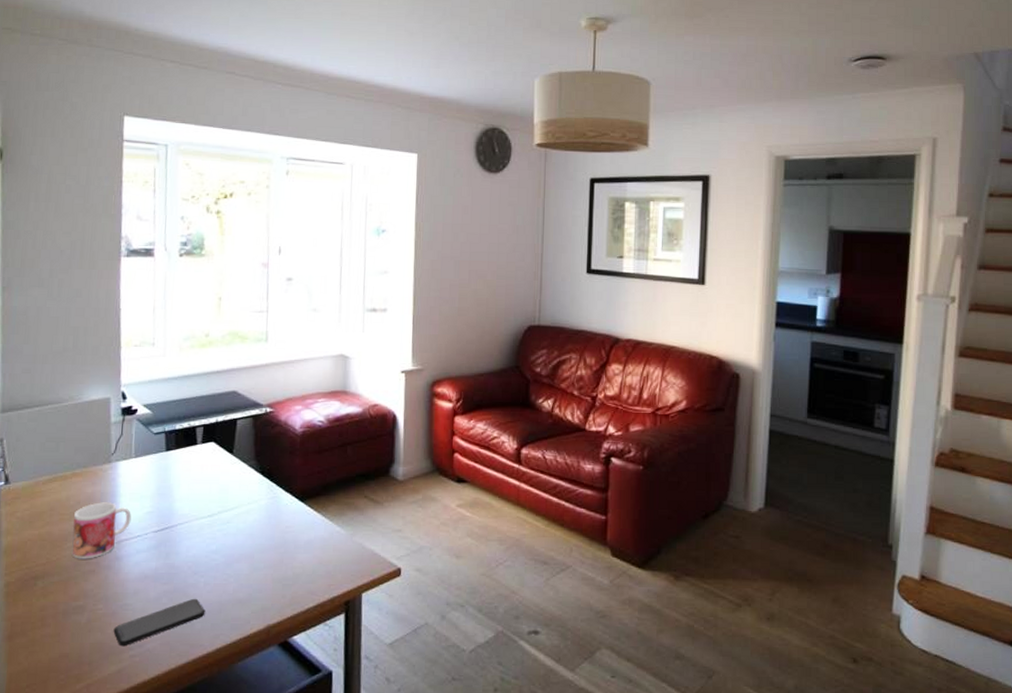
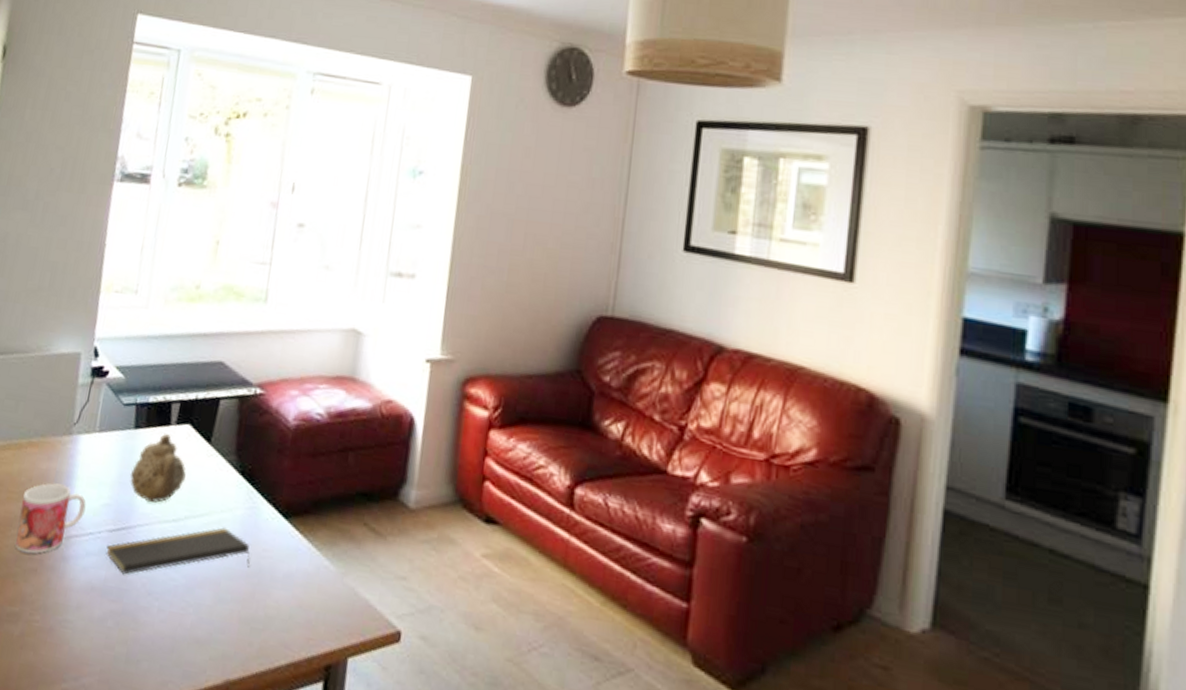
smartphone: present [113,598,205,647] -> none [47,626,155,676]
notepad: none [154,515,276,563] -> present [106,527,250,575]
teapot: none [167,452,216,506] -> present [130,434,186,503]

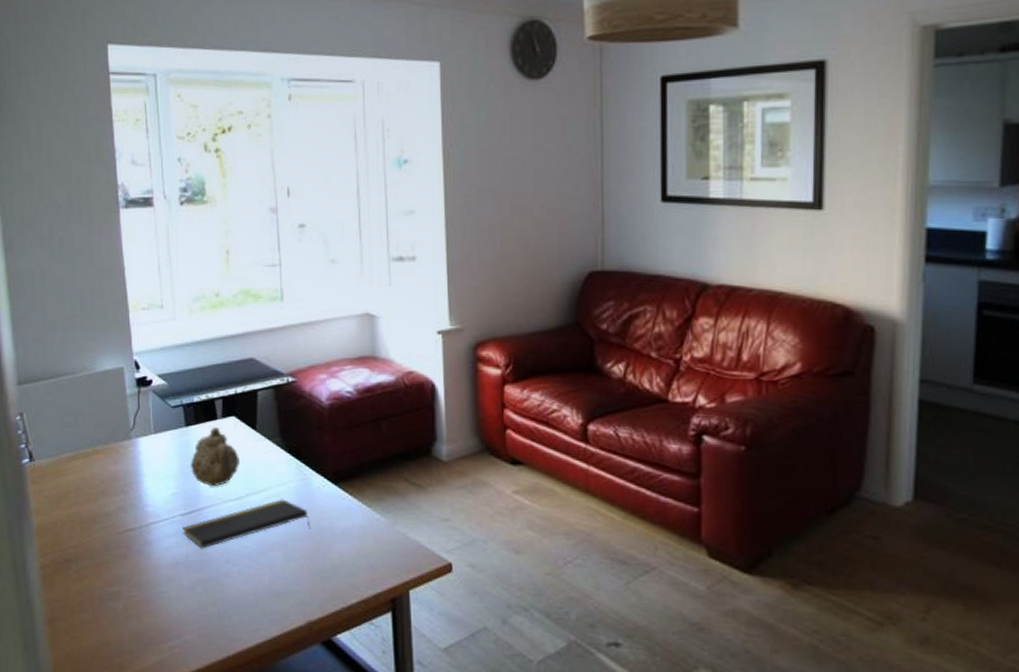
mug: present [15,483,86,554] -> none [99,482,157,543]

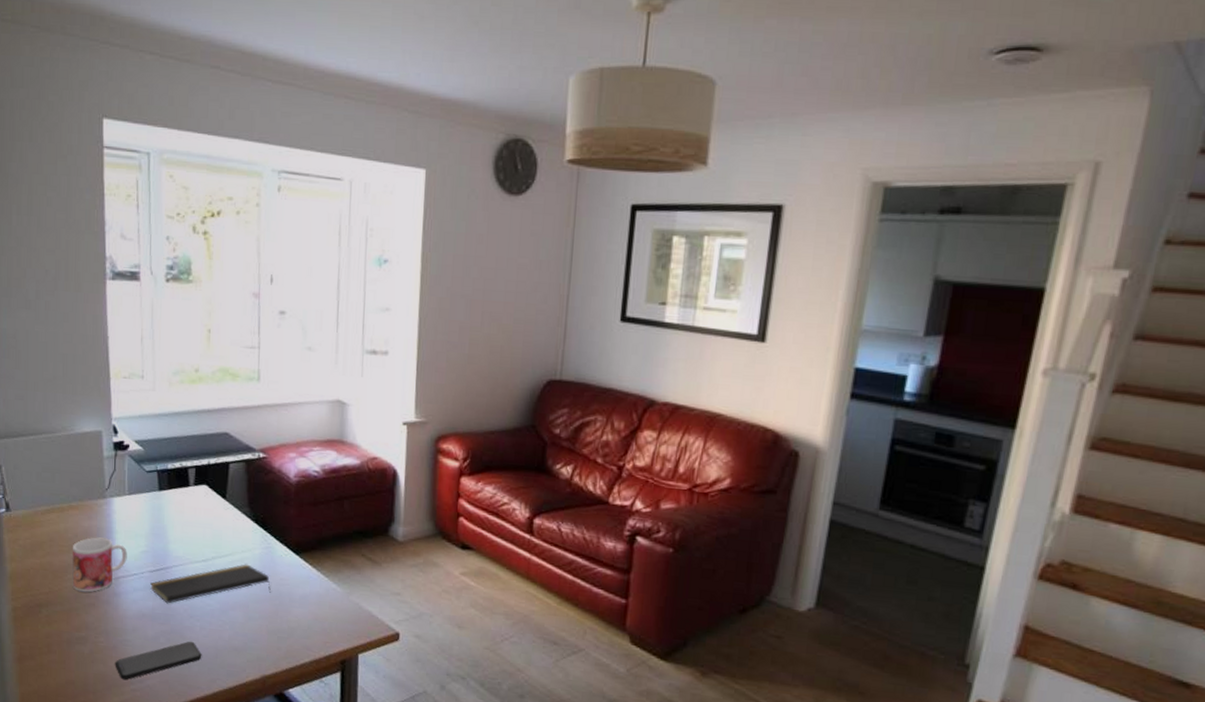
mug: none [99,482,157,543] -> present [71,537,127,593]
smartphone: none [150,588,242,637] -> present [115,641,202,680]
teapot: present [190,427,241,487] -> none [161,493,209,548]

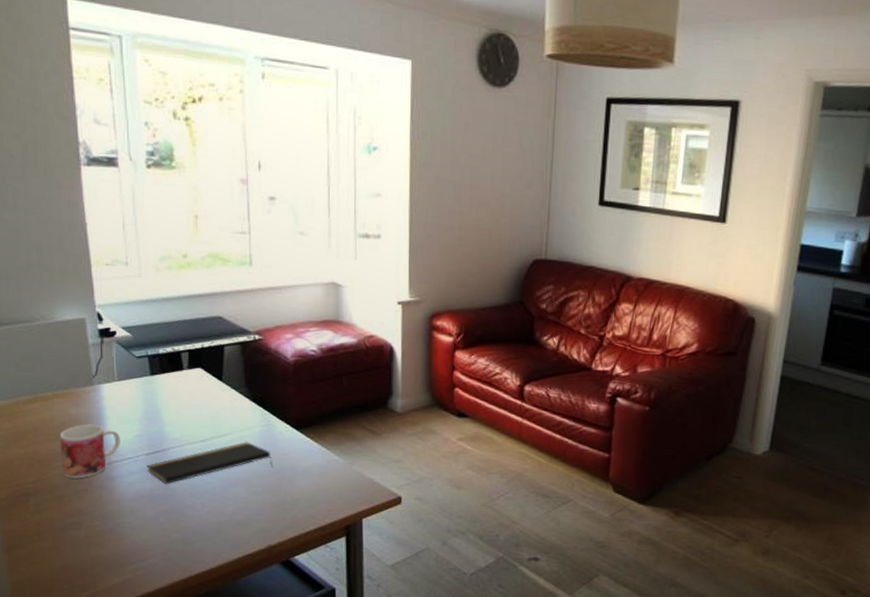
smartphone: present [115,641,202,680] -> none [113,518,205,561]

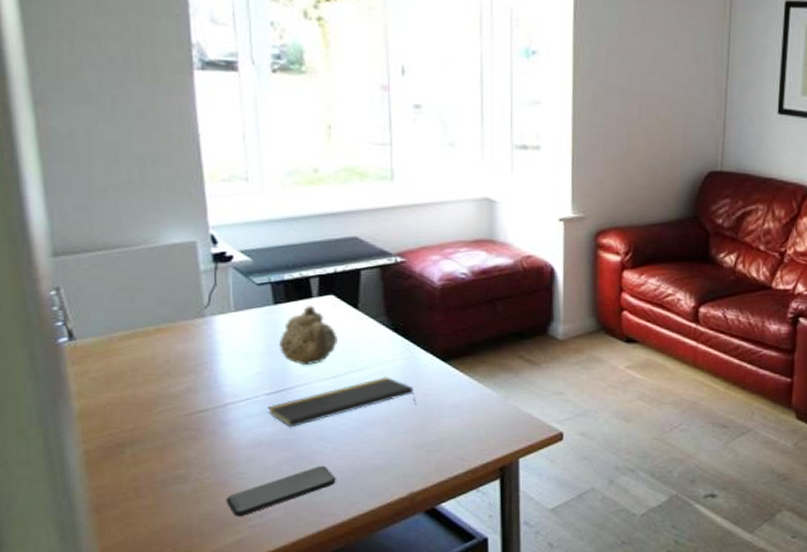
mug: present [59,424,120,479] -> none [163,361,237,425]
smartphone: none [113,518,205,561] -> present [226,465,336,517]
teapot: none [155,377,206,430] -> present [278,306,339,366]

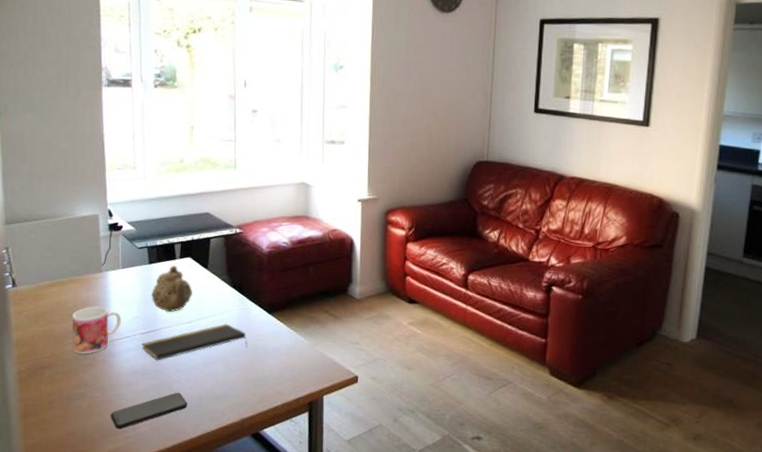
mug: none [163,361,237,425] -> present [71,306,121,354]

